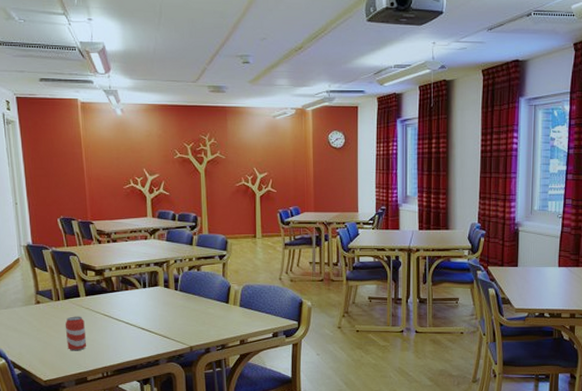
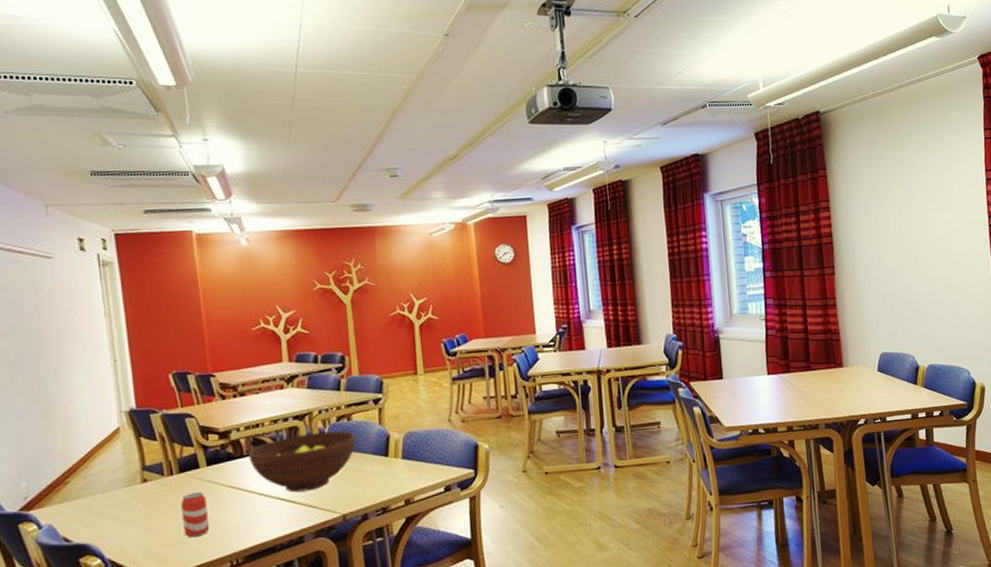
fruit bowl: none [118,278,203,325] -> present [248,431,356,493]

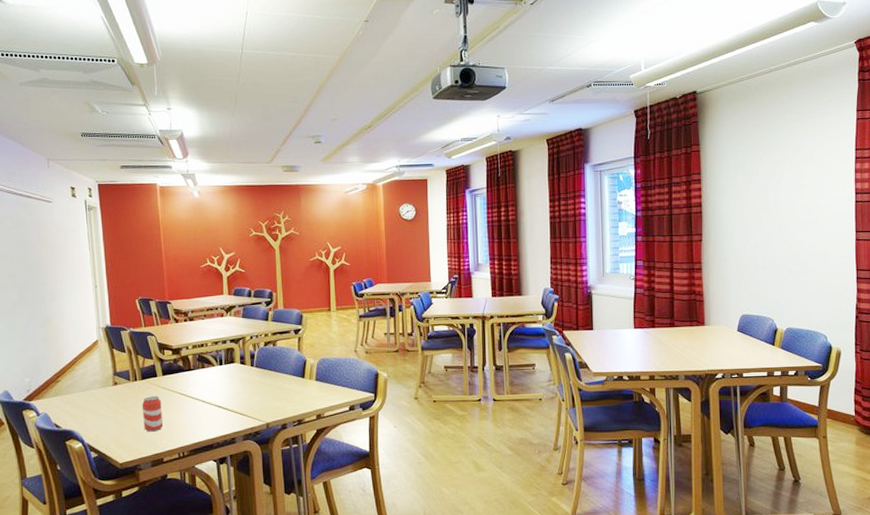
fruit bowl: present [248,431,356,493] -> none [195,353,279,402]

